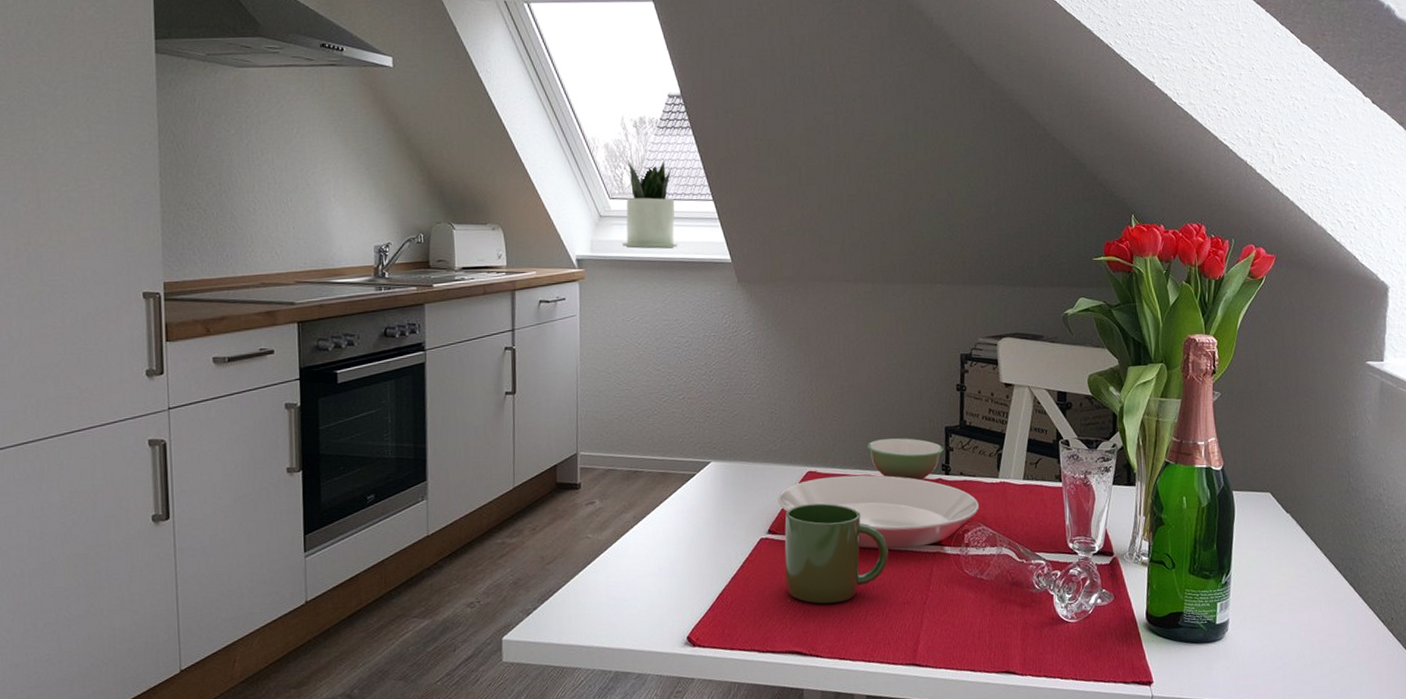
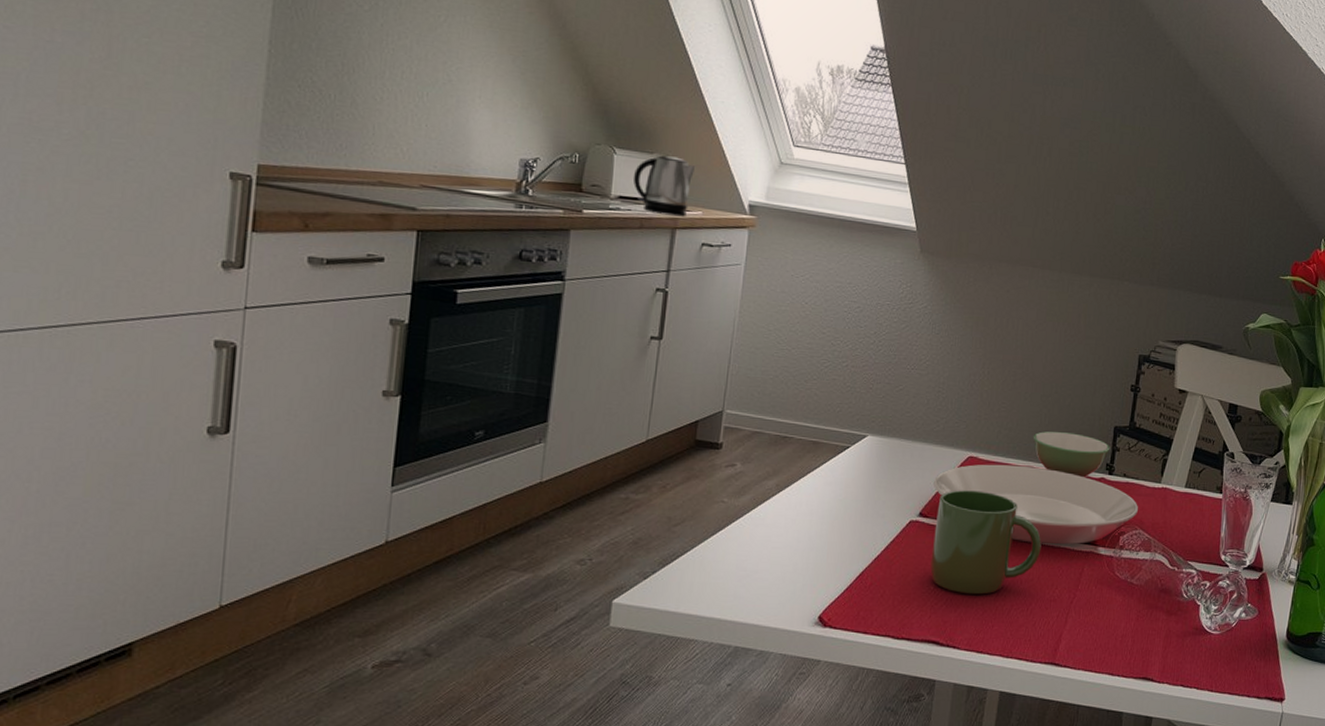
kettle: none [472,223,526,279] -> present [633,154,696,217]
planter: present [621,161,679,250] -> none [800,110,865,209]

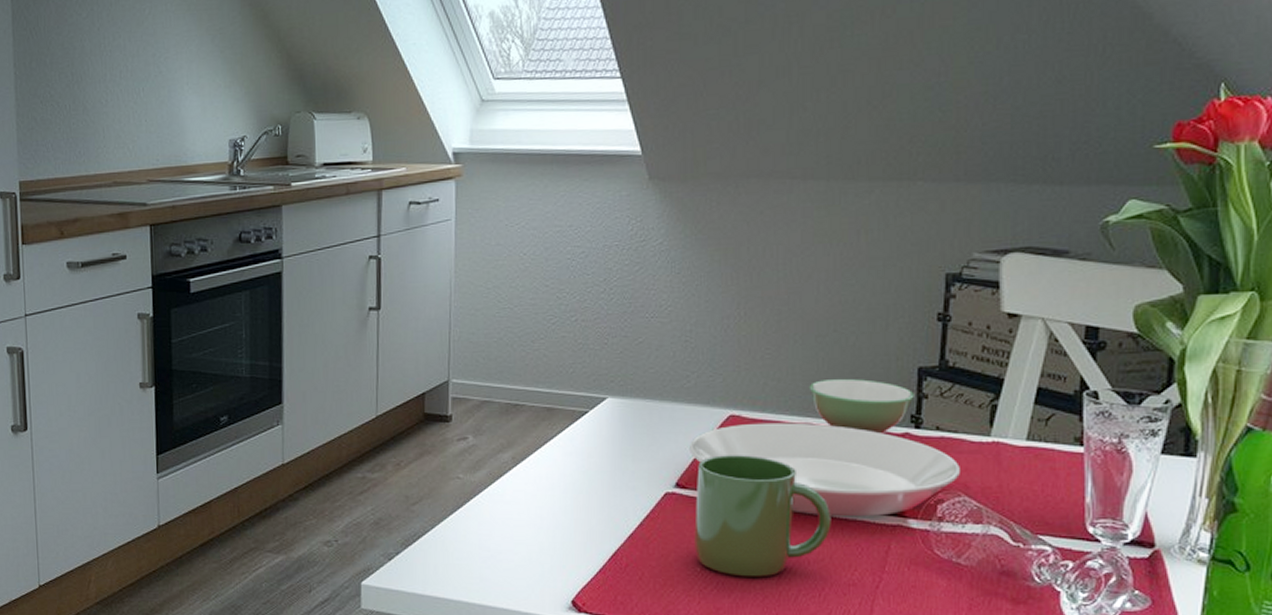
kettle: present [633,154,696,217] -> none [334,111,395,177]

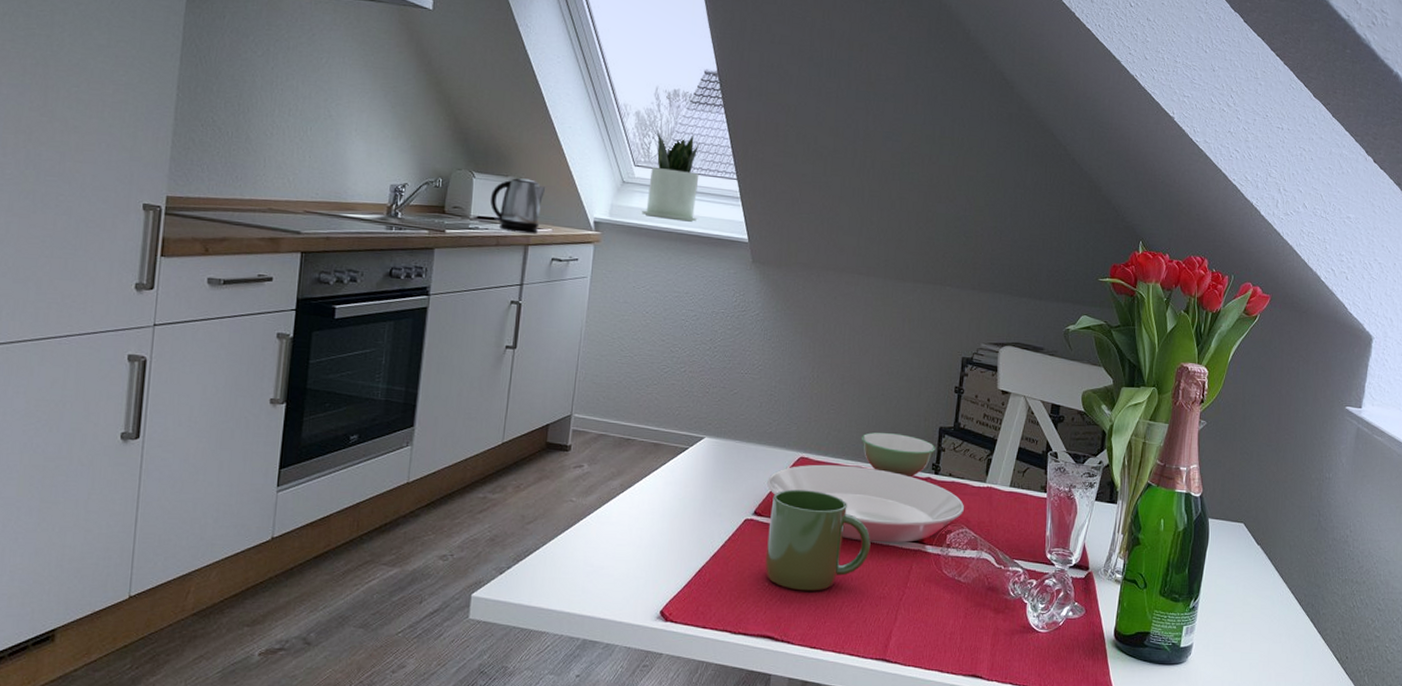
kettle: none [334,111,395,177] -> present [490,177,546,234]
planter: none [506,31,576,140] -> present [641,132,700,223]

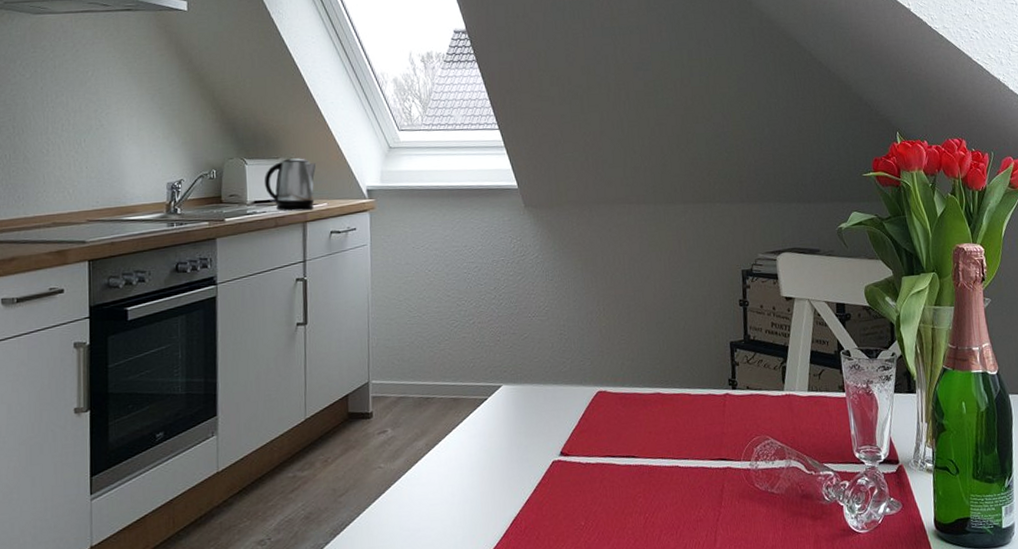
planter: present [641,132,700,223] -> none [410,94,466,178]
mug: present [765,489,871,591] -> none [576,422,680,526]
plate: present [767,464,965,543] -> none [569,392,767,467]
bowl: present [861,432,936,478] -> none [654,354,730,397]

